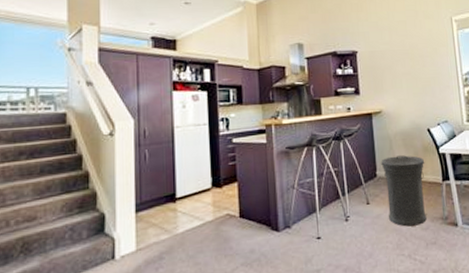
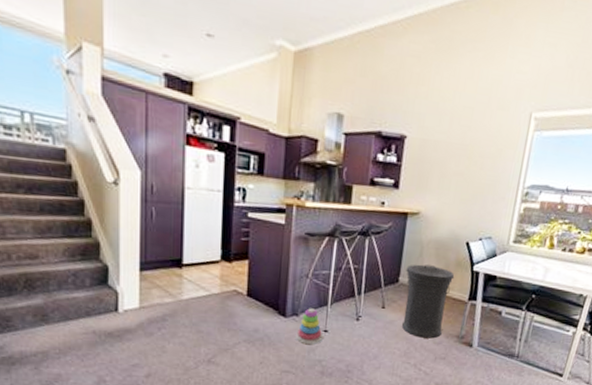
stacking toy: none [291,217,317,256] -> present [296,308,323,344]

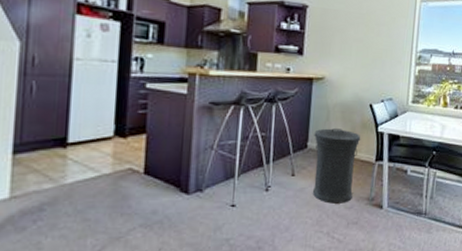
stacking toy: present [296,308,323,344] -> none [200,182,230,222]

